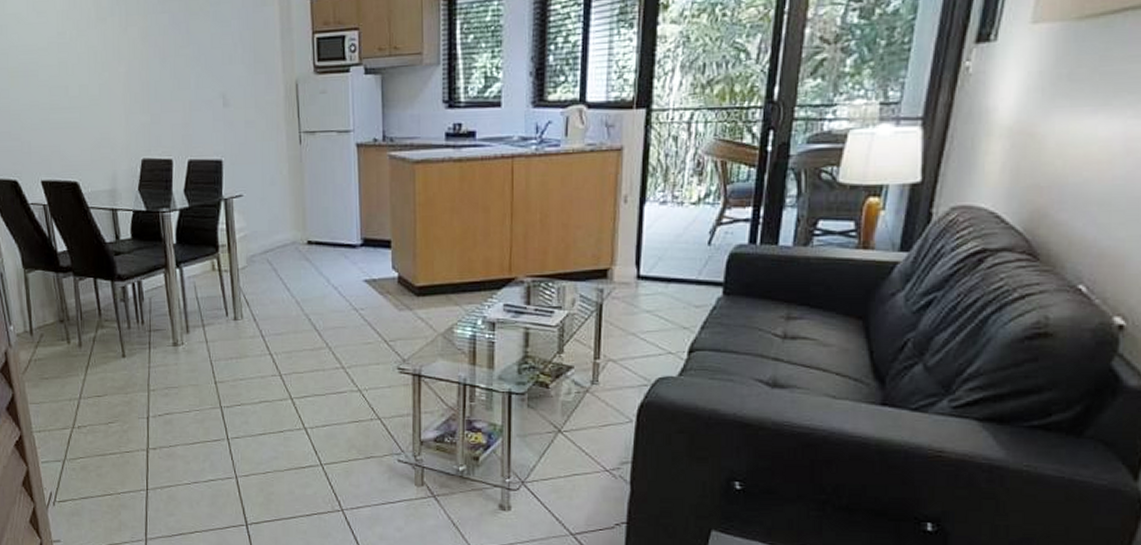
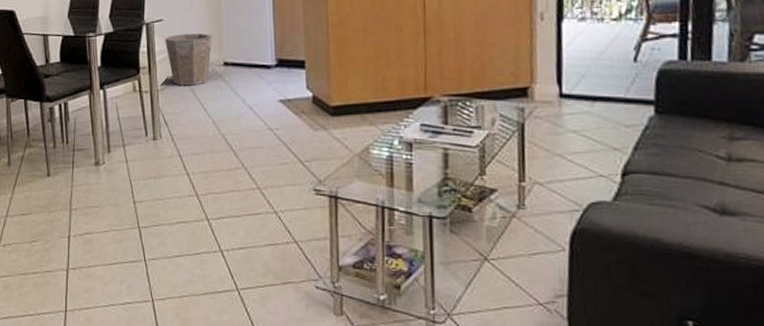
waste bin: none [245,211,296,265] -> present [165,33,213,86]

